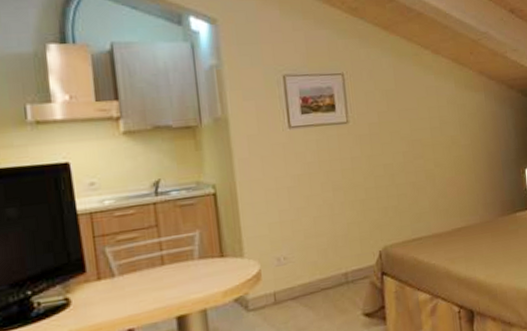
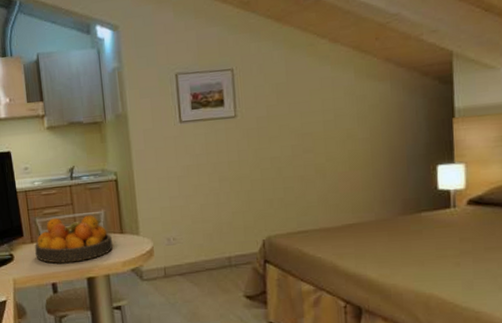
fruit bowl: none [103,237,210,304] -> present [35,215,113,263]

